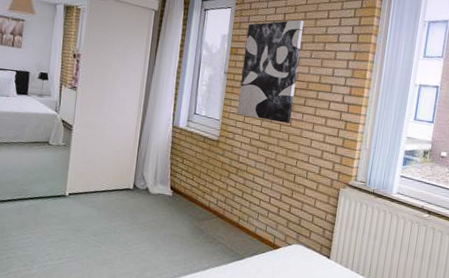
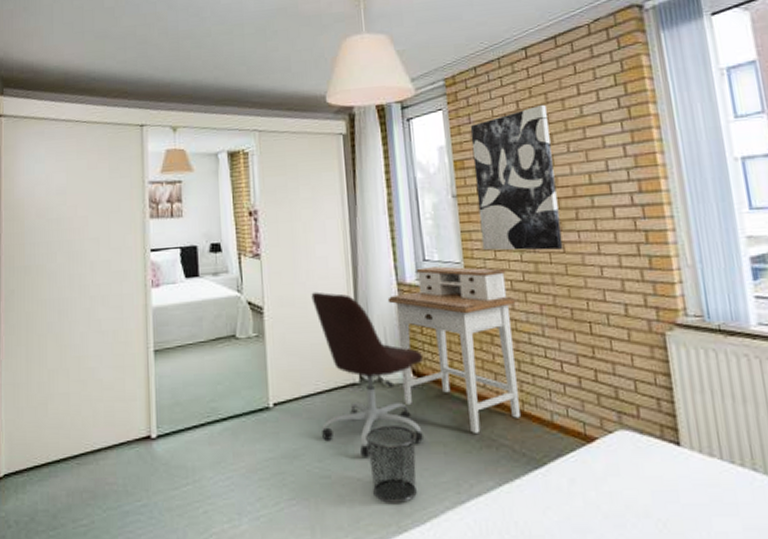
office chair: none [100,121,180,238] -> present [311,292,425,457]
waste bin: none [128,219,165,270] -> present [364,424,417,505]
desk: none [161,118,251,233] -> present [387,266,520,433]

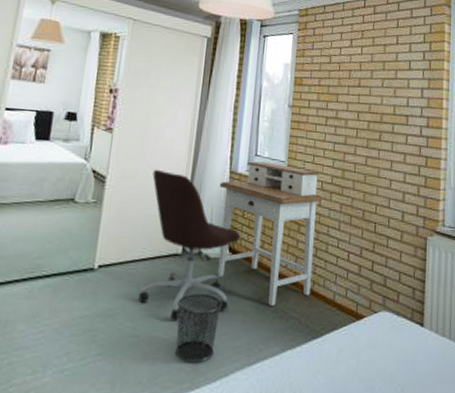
wall art: present [470,105,563,251] -> none [305,46,372,162]

